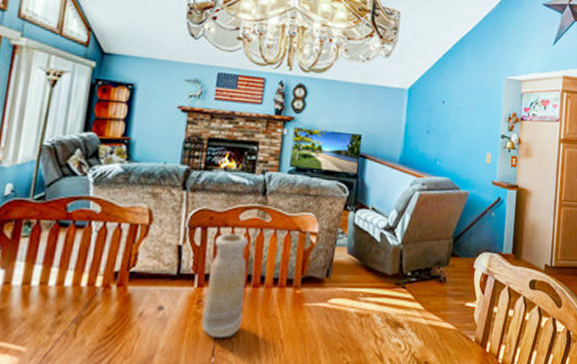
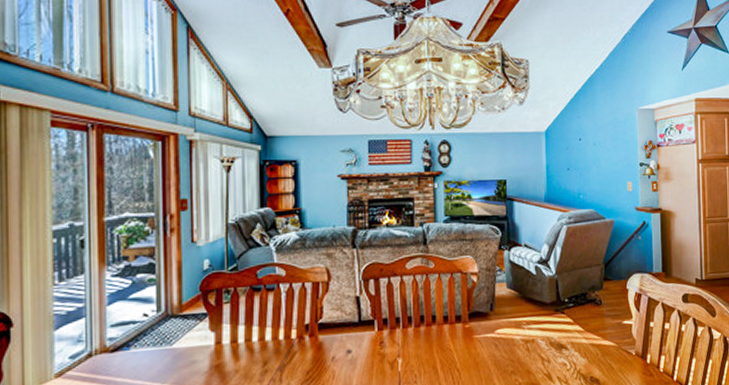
vase: present [201,233,248,339] -> none [385,281,421,373]

